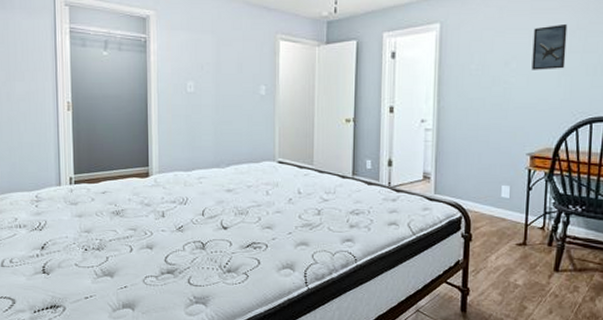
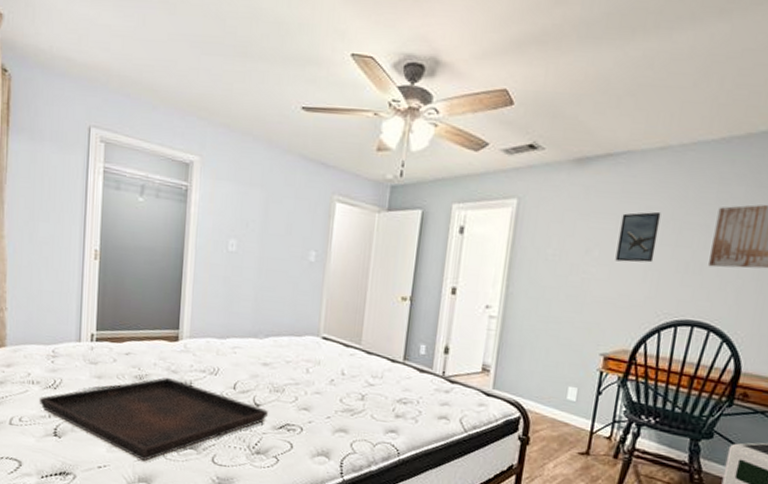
serving tray: none [26,210,235,289] -> present [39,377,268,462]

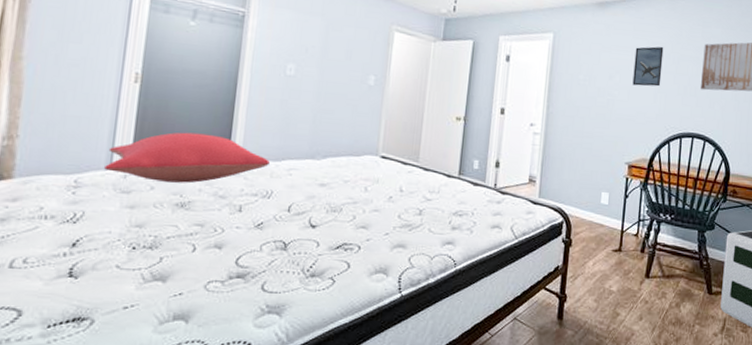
serving tray: present [39,377,268,462] -> none [51,203,324,296]
pillow: none [75,308,215,357] -> present [104,132,270,183]

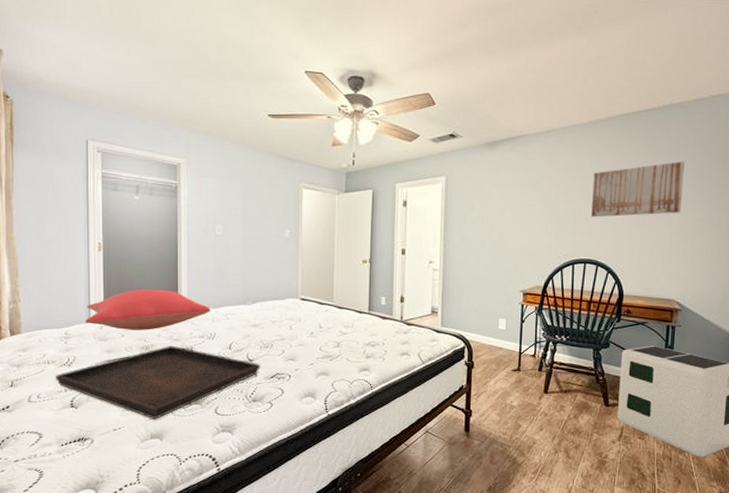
serving tray: none [51,203,324,296] -> present [55,345,260,420]
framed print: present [632,46,664,87] -> none [523,179,553,219]

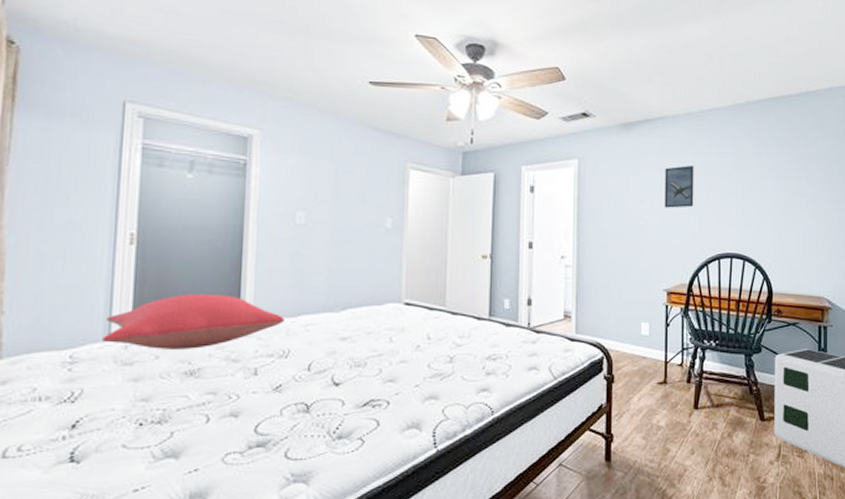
serving tray: present [55,345,260,420] -> none [48,368,349,473]
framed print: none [523,179,553,219] -> present [664,165,694,208]
wall art: present [591,161,685,218] -> none [736,150,825,208]

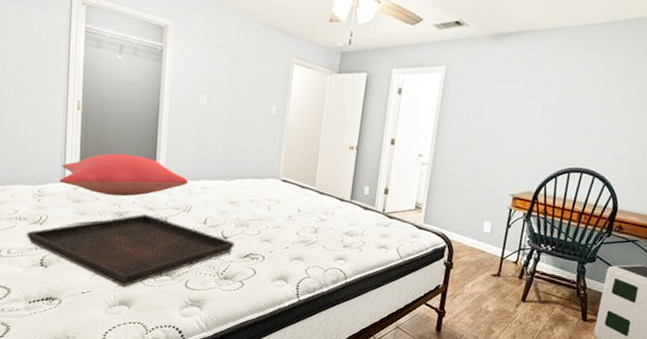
serving tray: none [48,368,349,473] -> present [26,213,234,287]
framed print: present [664,165,694,208] -> none [523,80,560,121]

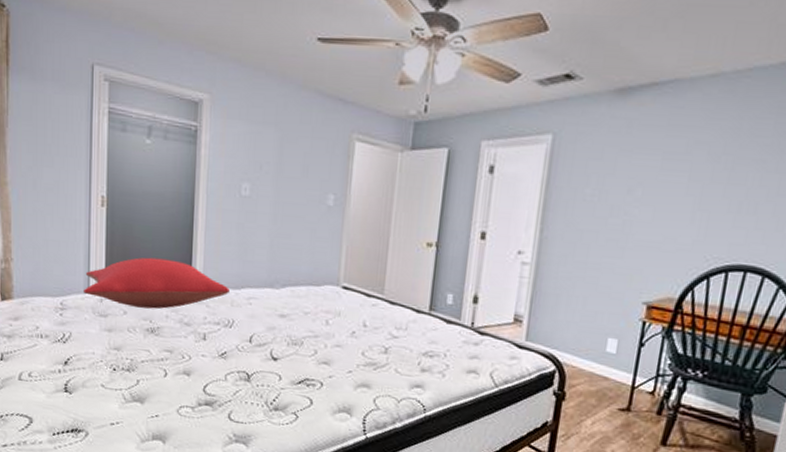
serving tray: present [26,213,234,287] -> none [48,330,286,418]

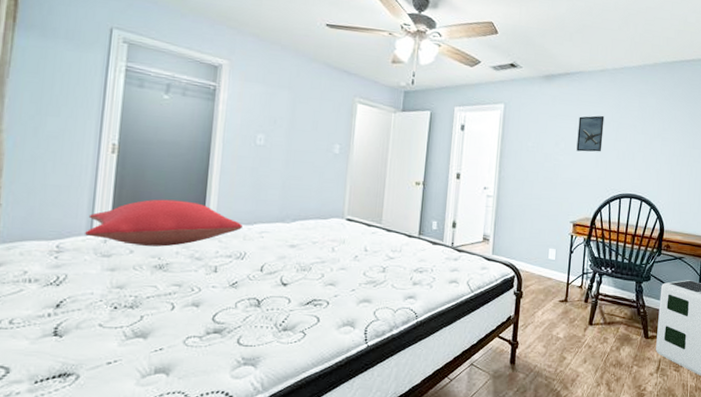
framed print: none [660,146,712,203] -> present [576,115,605,152]

